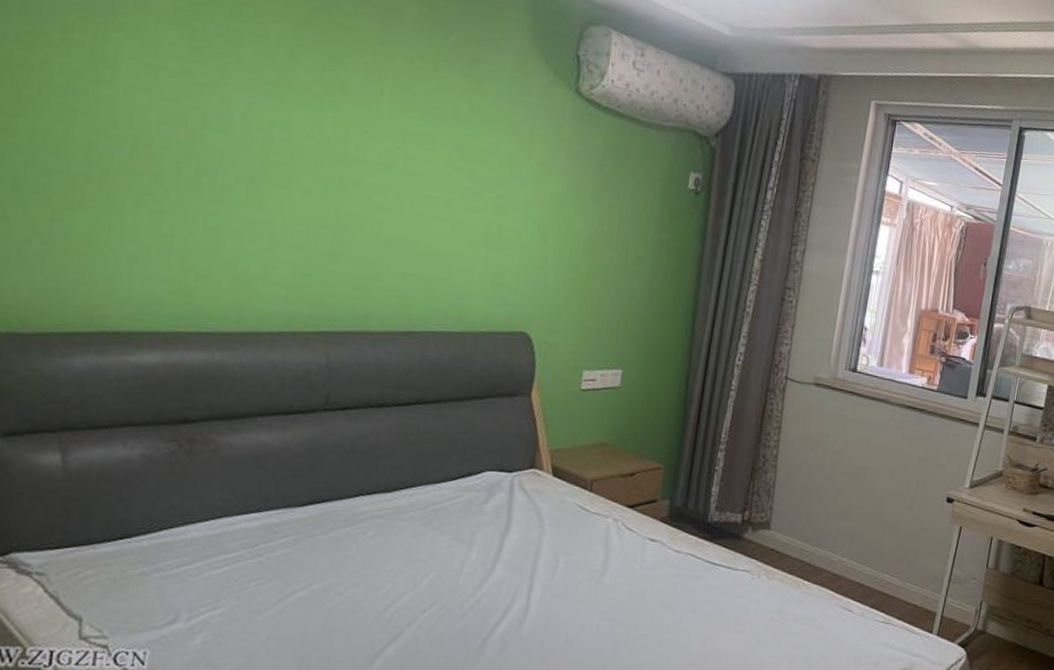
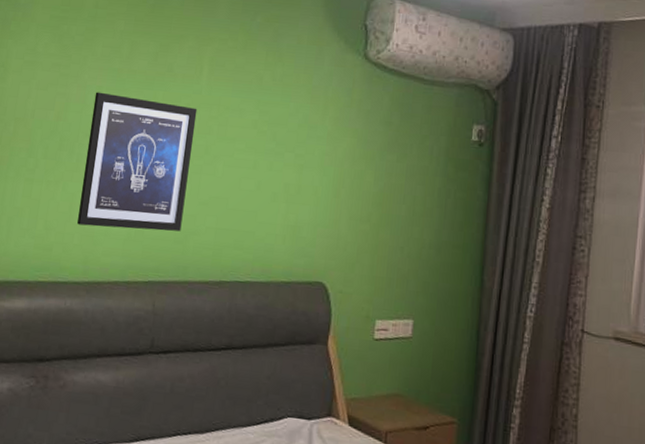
wall art: none [225,108,378,277] -> present [77,92,198,232]

